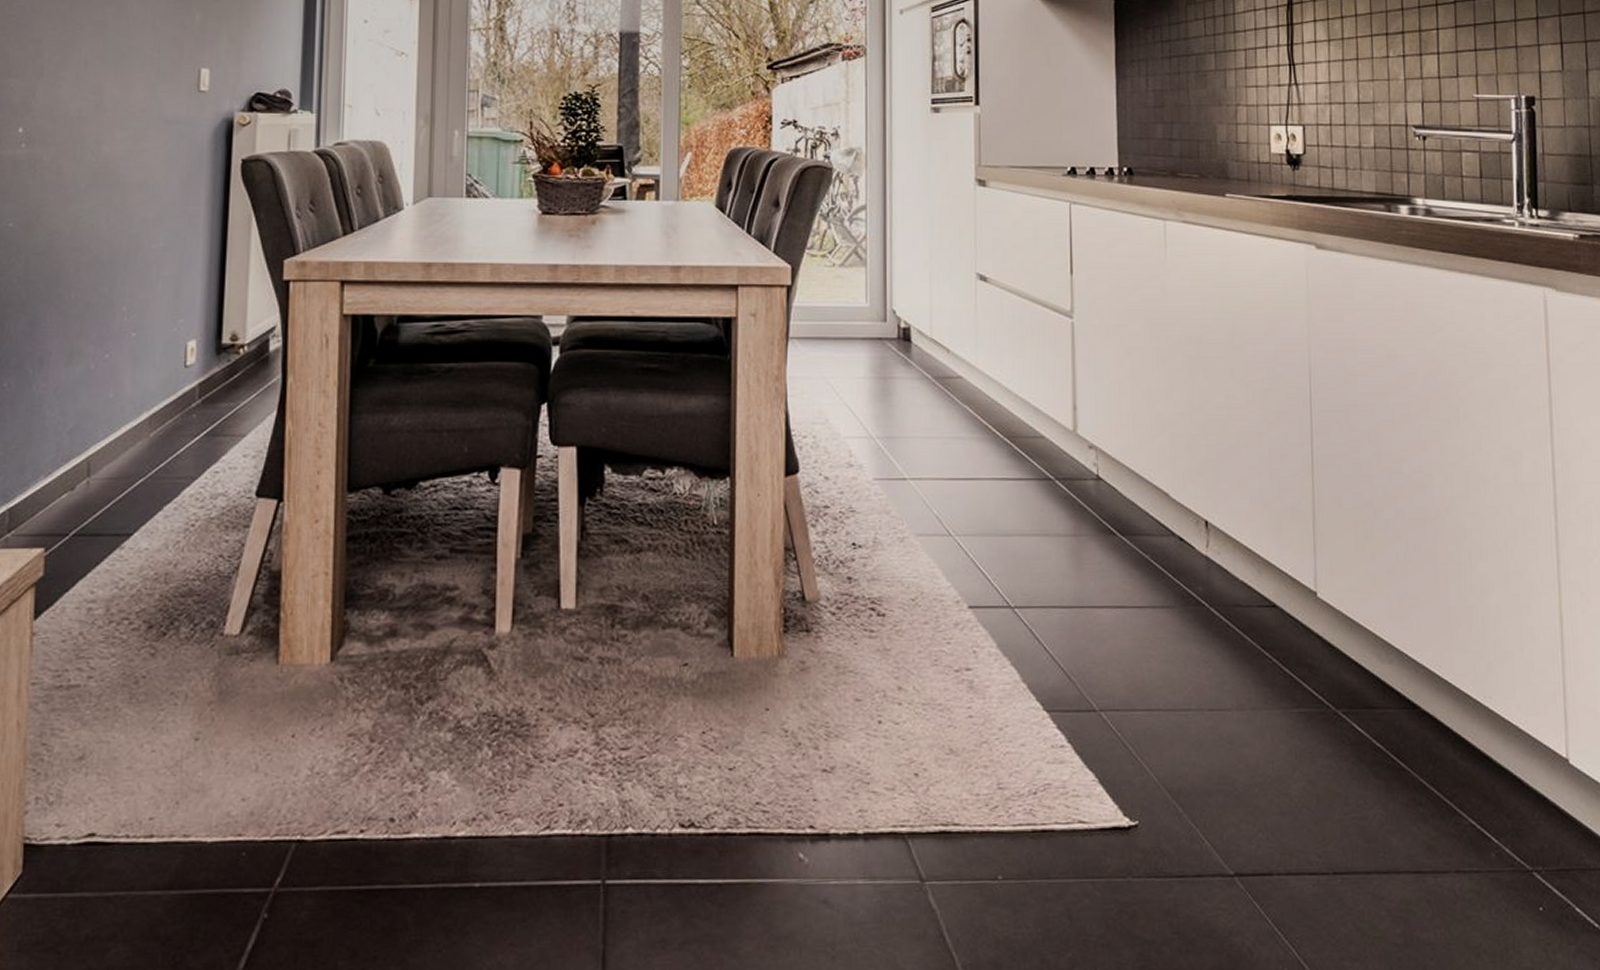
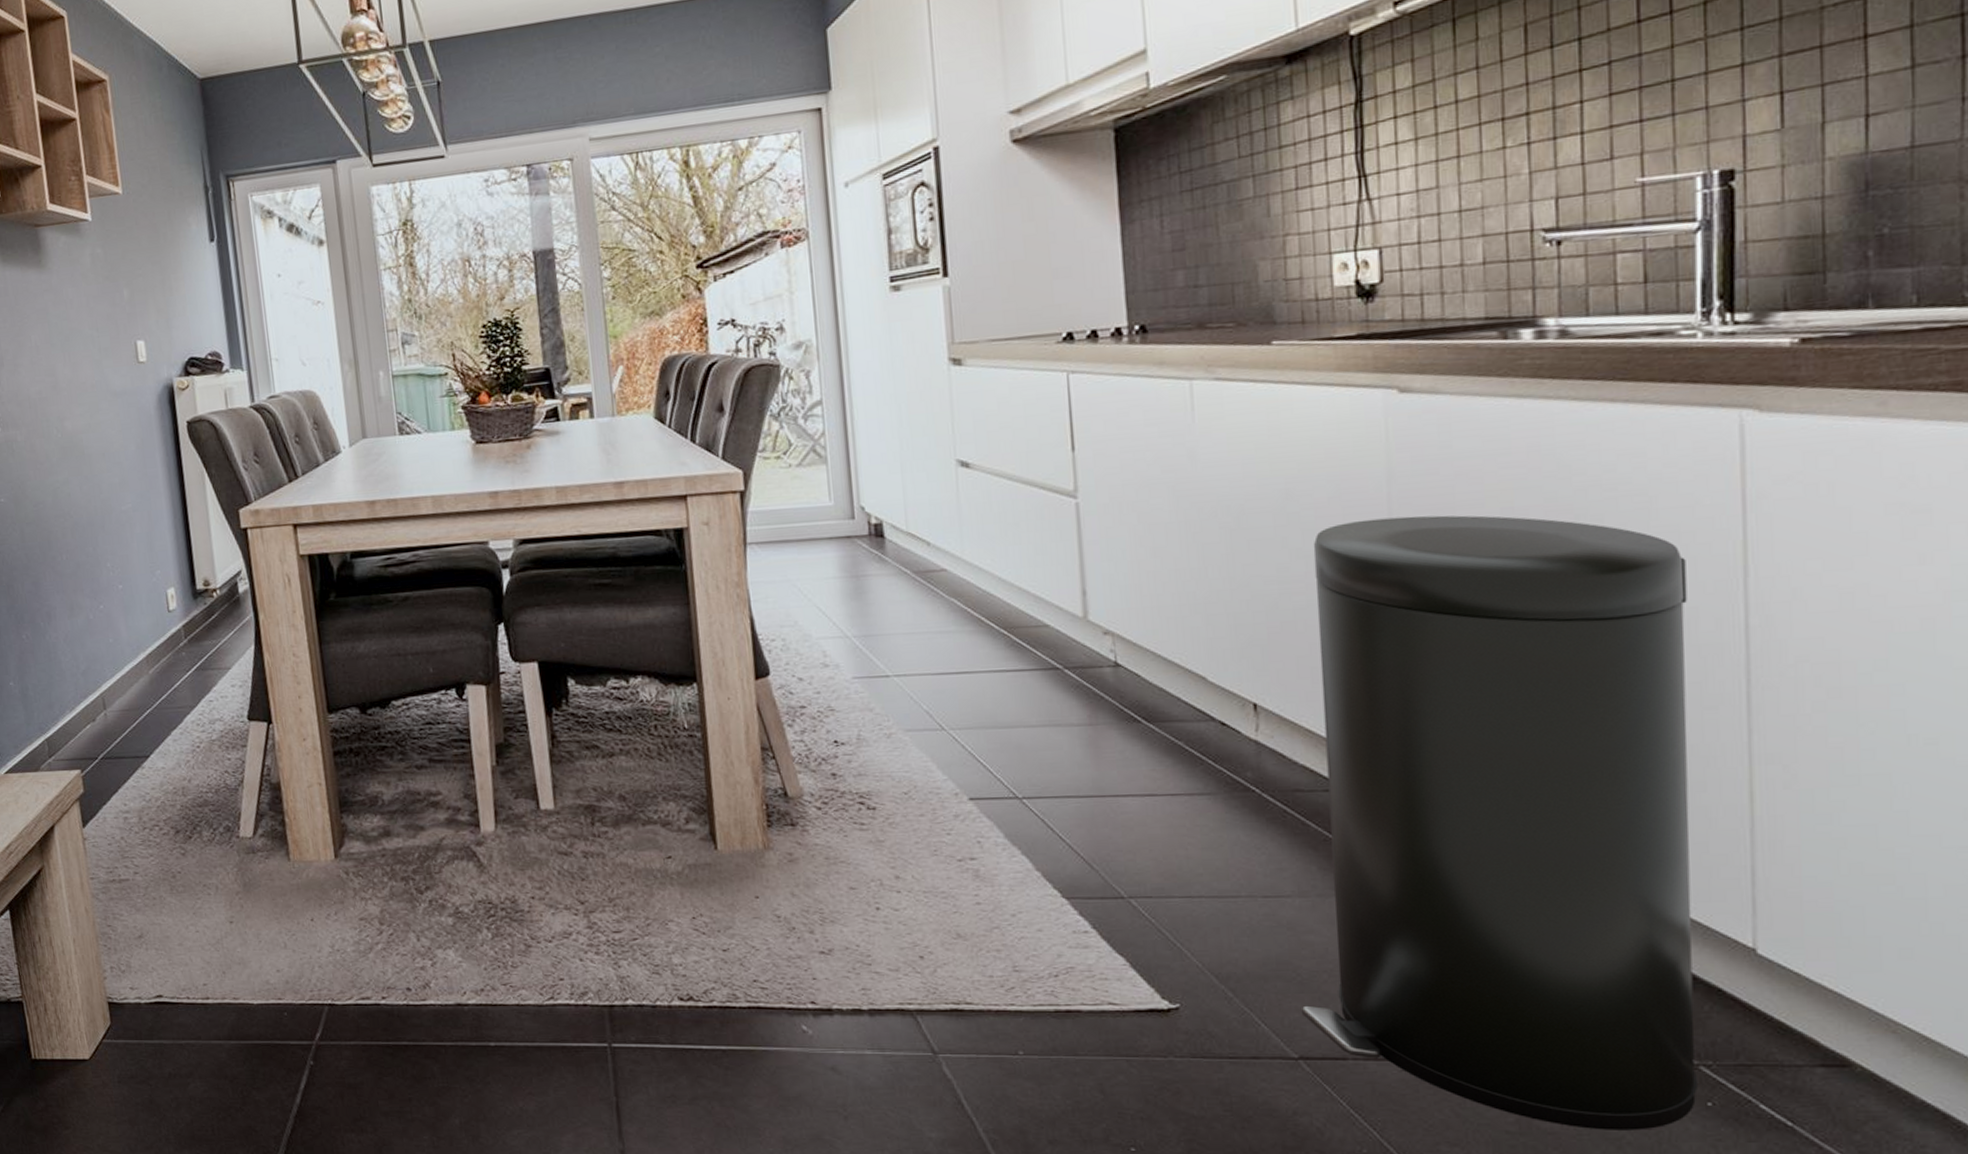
pedal bin: none [1236,356,1532,939] -> present [1301,515,1697,1130]

